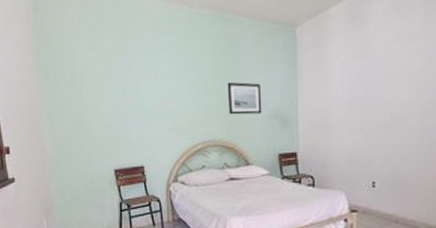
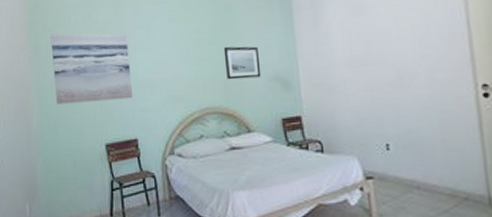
wall art: none [58,60,140,131] -> present [50,33,133,105]

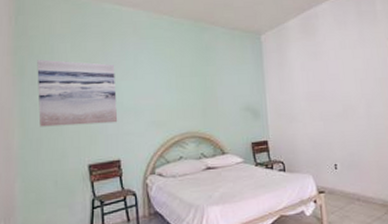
wall art: present [223,46,262,80] -> none [203,79,235,109]

